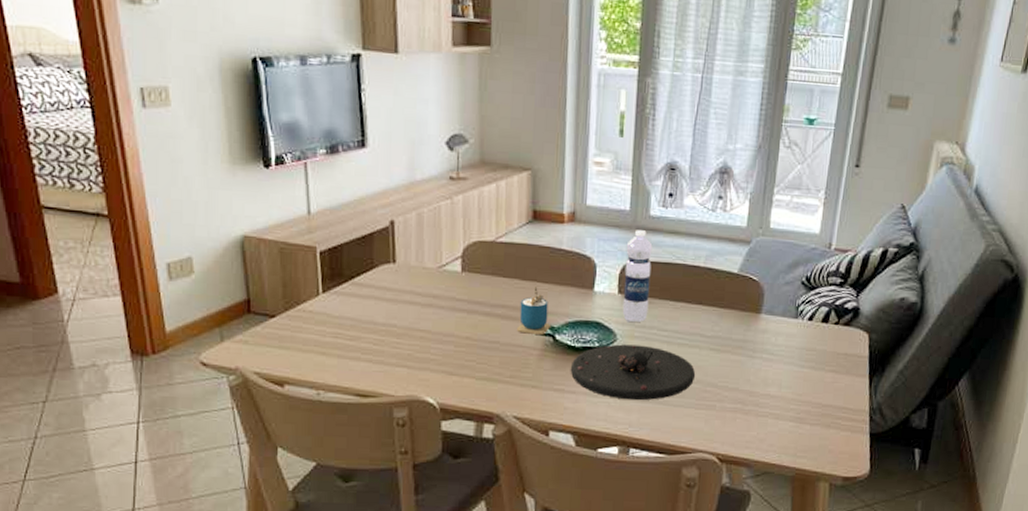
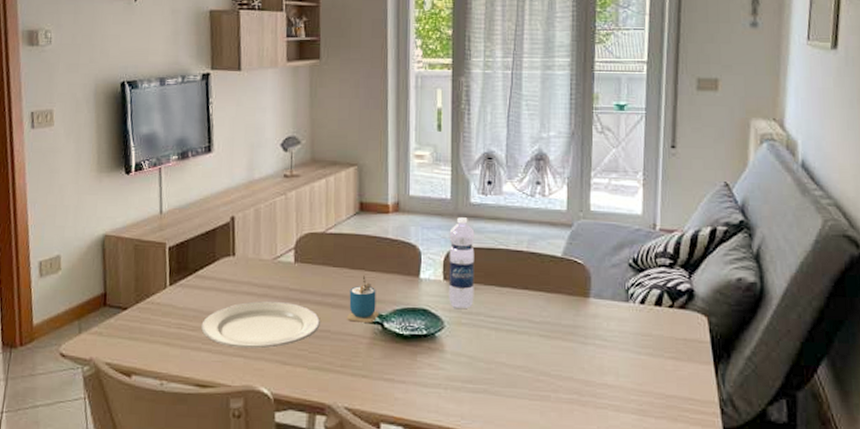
plate: none [360,311,489,359] -> present [201,301,320,349]
plate: present [570,344,695,401] -> none [399,331,525,391]

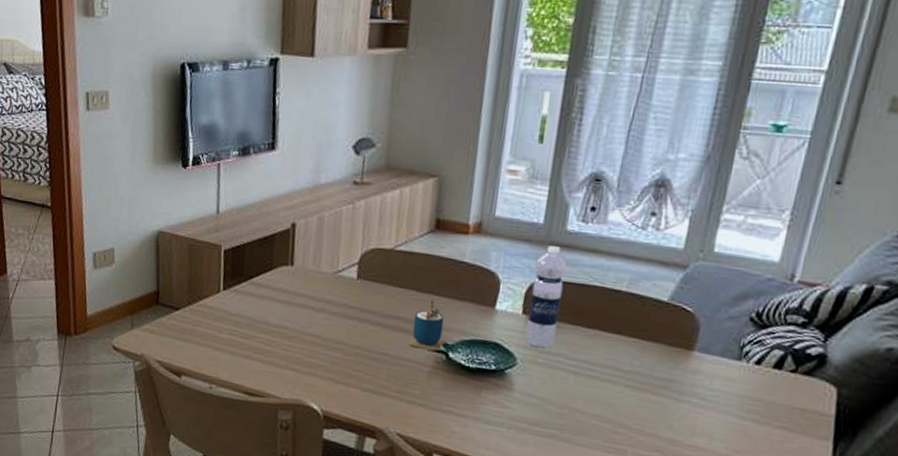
plate: present [201,301,320,349] -> none [253,315,379,365]

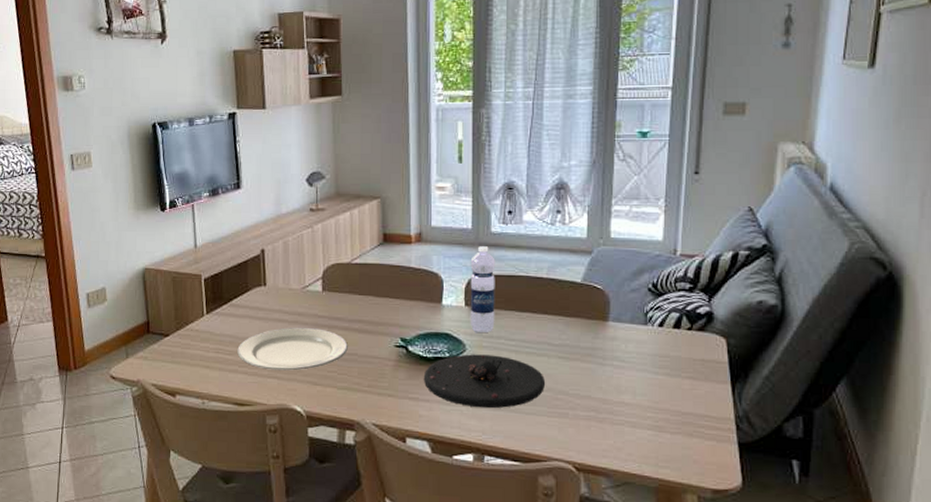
plate: none [253,315,379,365] -> present [237,328,348,371]
cup: present [407,299,445,351] -> none [372,302,403,346]
plate: none [461,369,605,435] -> present [423,354,545,409]

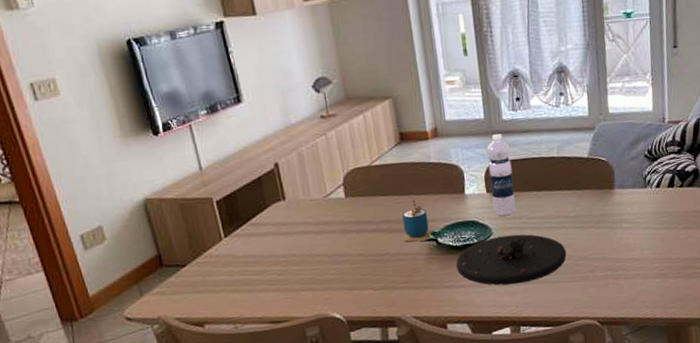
plate: present [237,328,348,371] -> none [264,234,379,284]
cup: none [372,302,403,346] -> present [402,199,432,243]

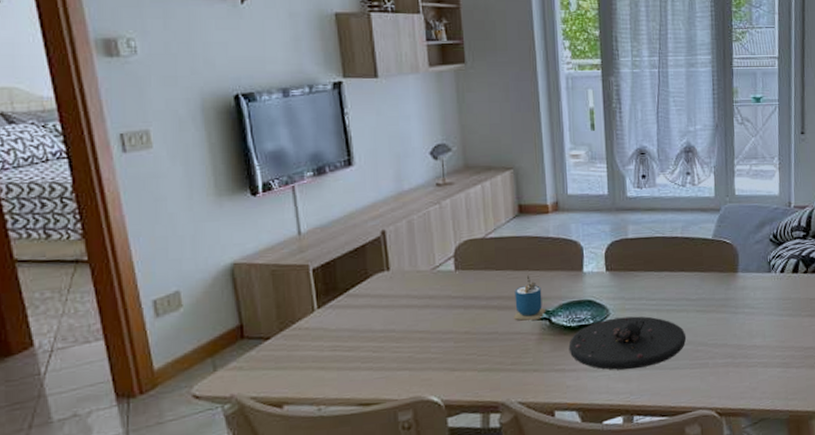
water bottle: present [486,134,516,216] -> none [608,211,636,296]

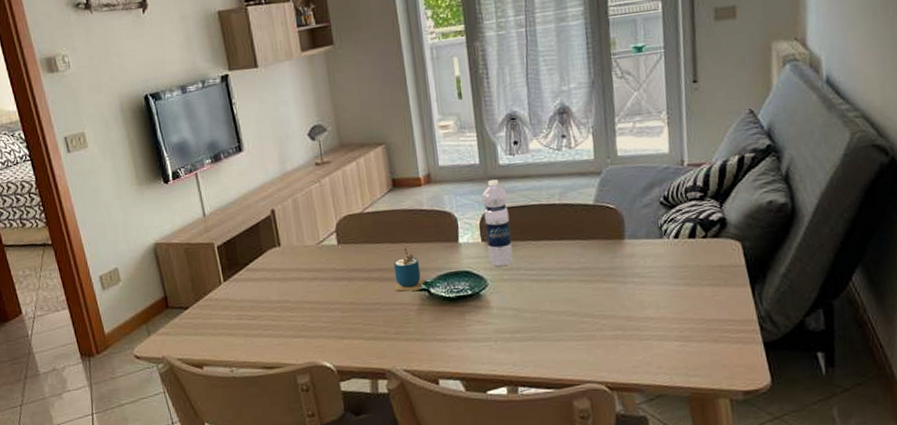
plate: present [568,316,686,370] -> none [448,286,569,341]
water bottle: none [608,211,636,296] -> present [481,179,514,266]

